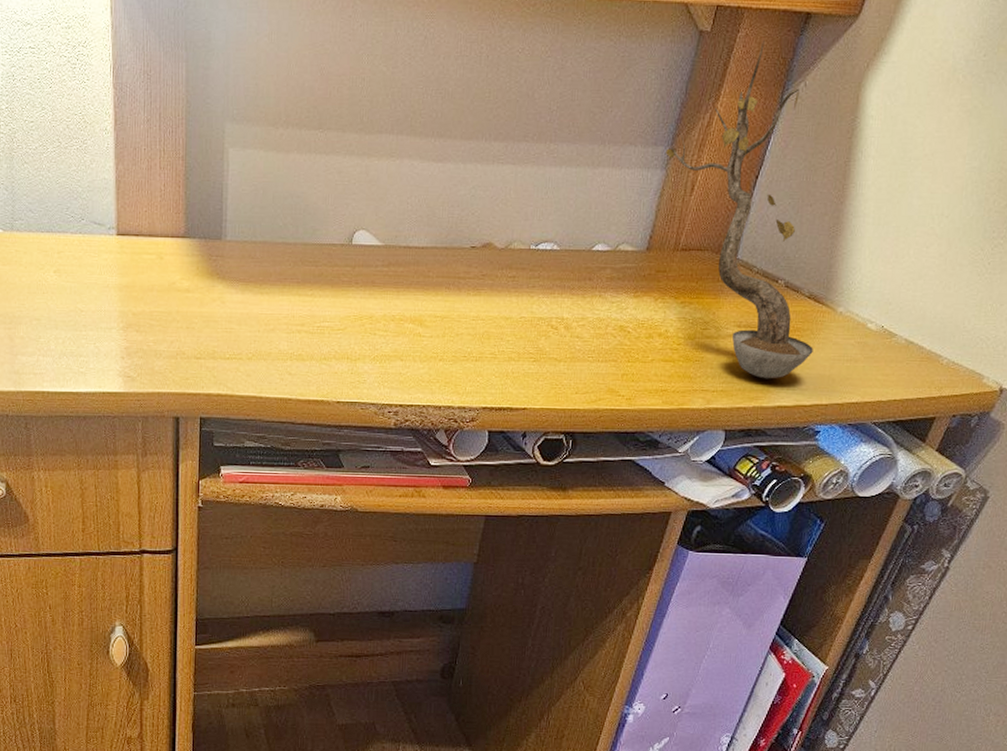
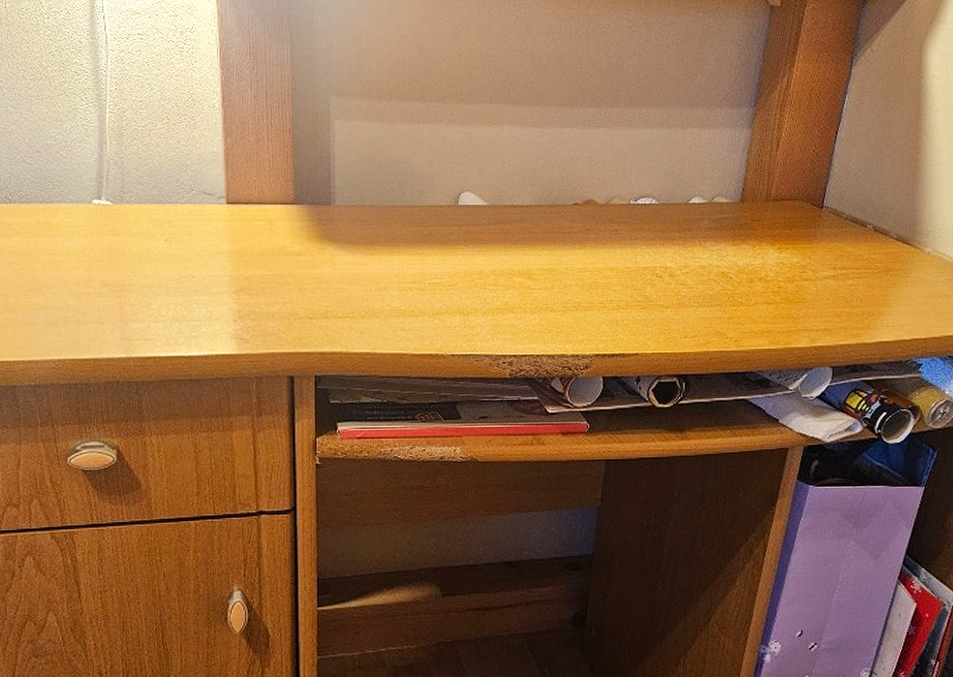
plant: present [666,41,813,379] -> none [750,13,907,317]

